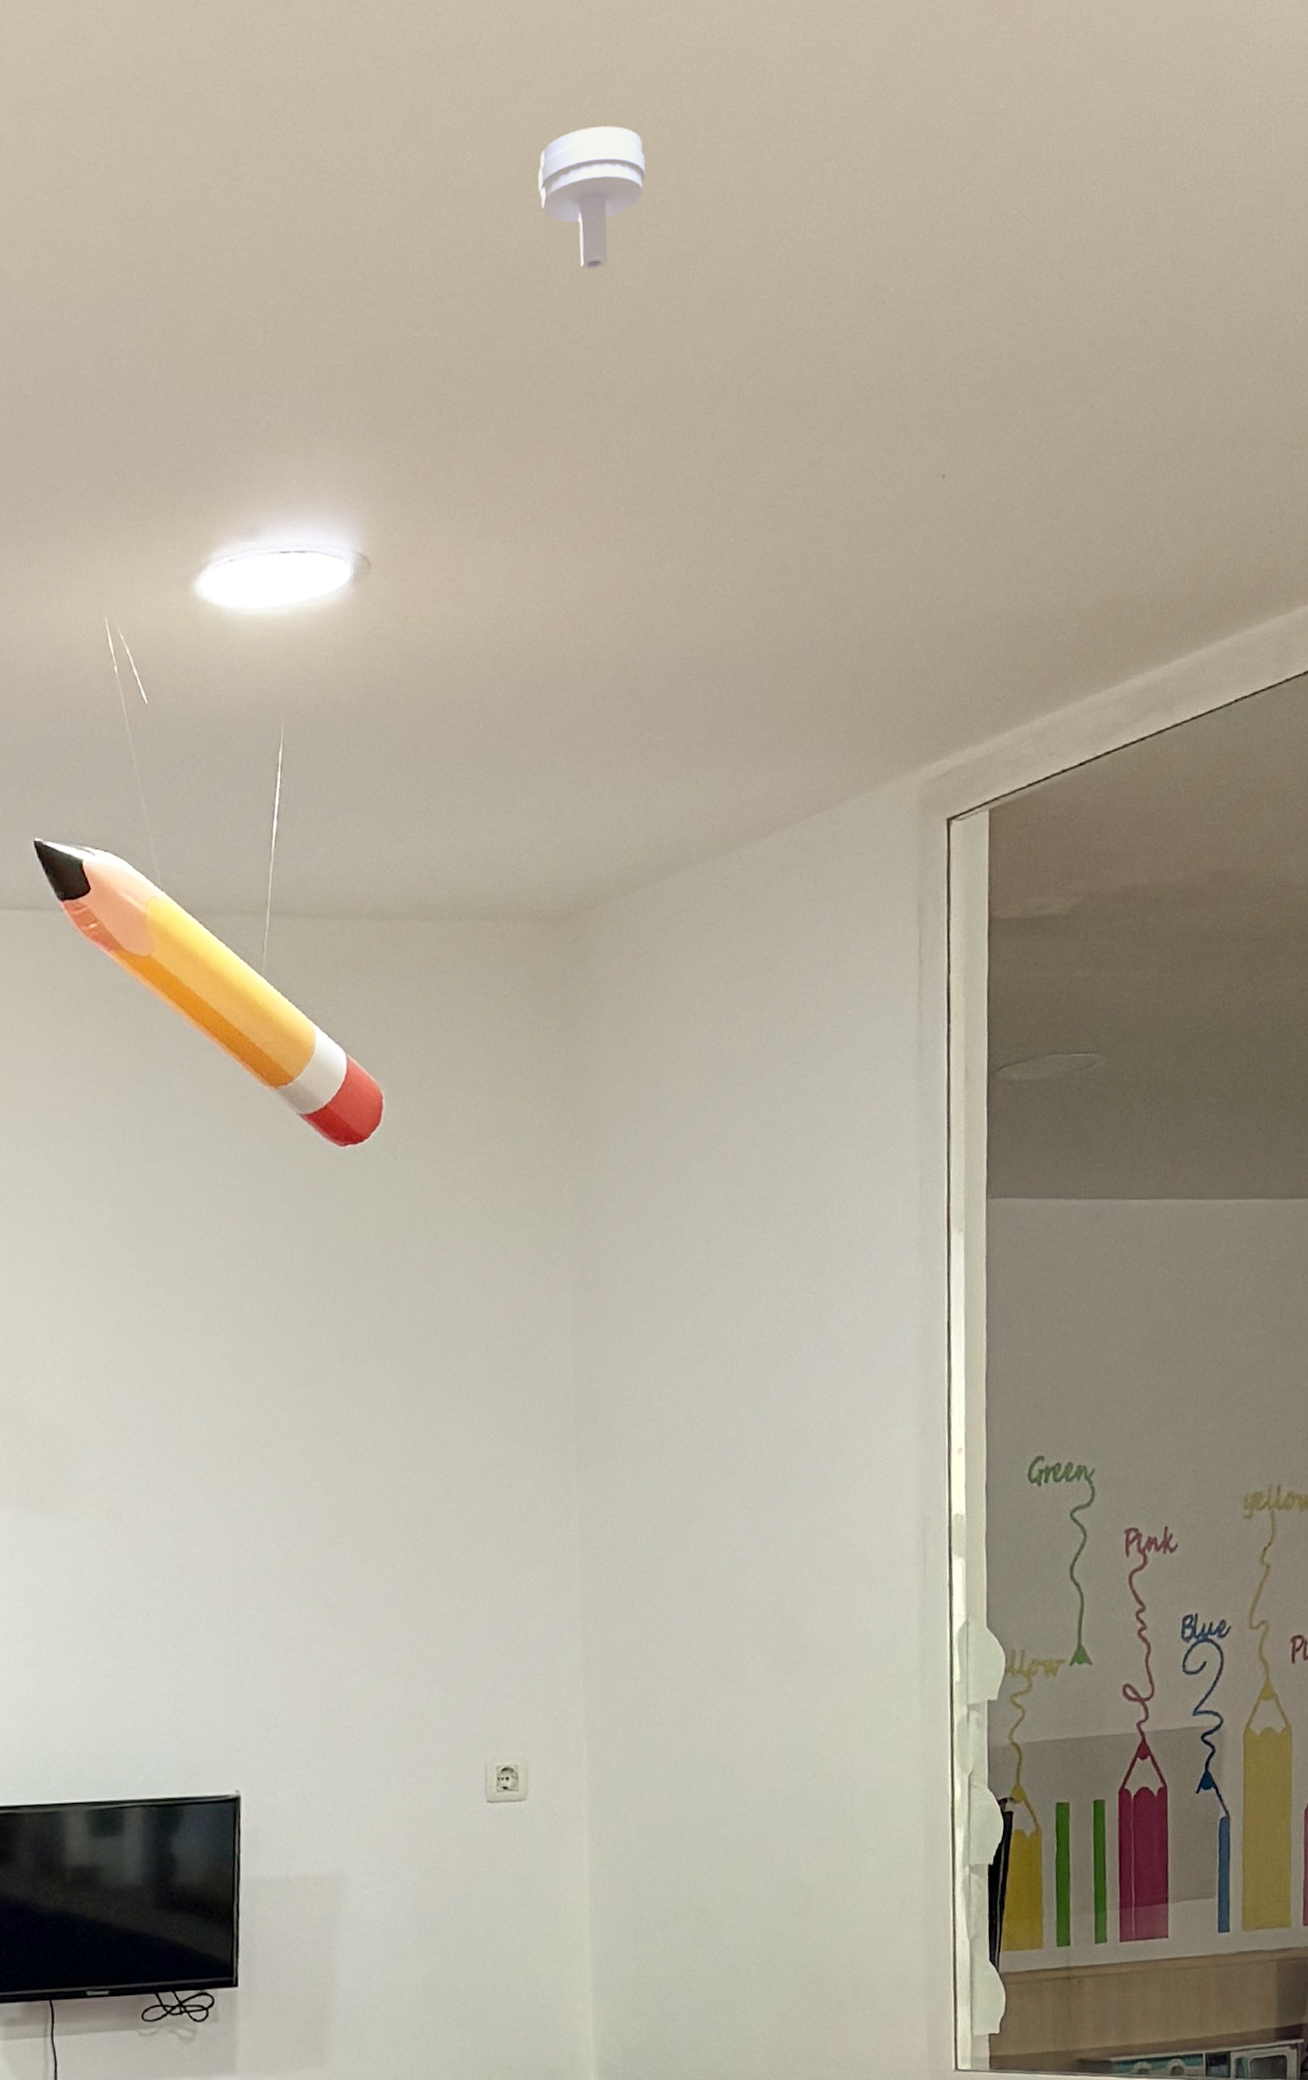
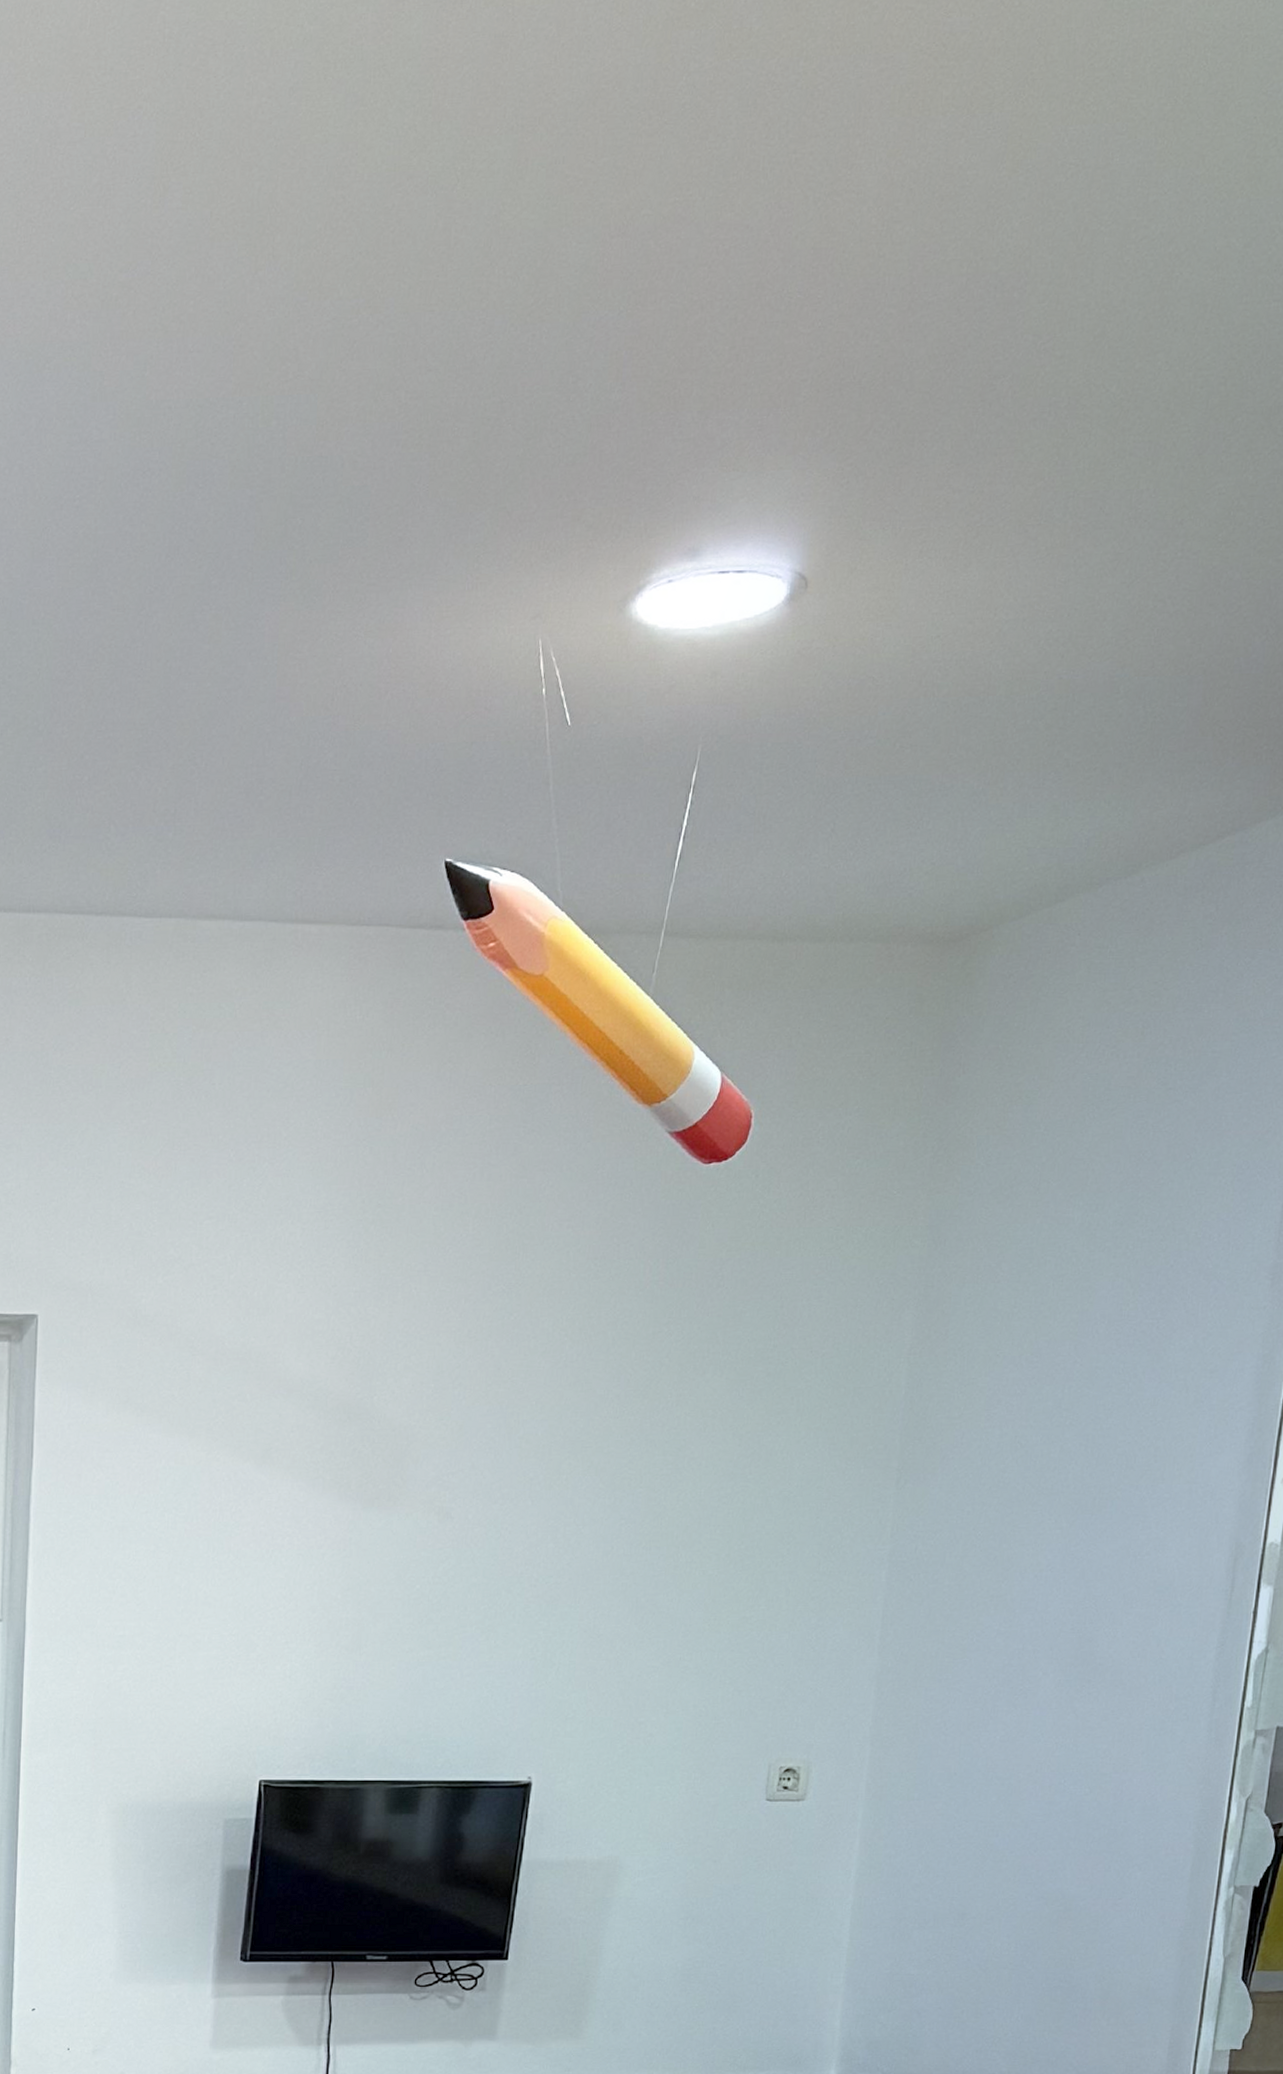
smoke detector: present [538,126,646,270] -> none [1028,123,1144,275]

